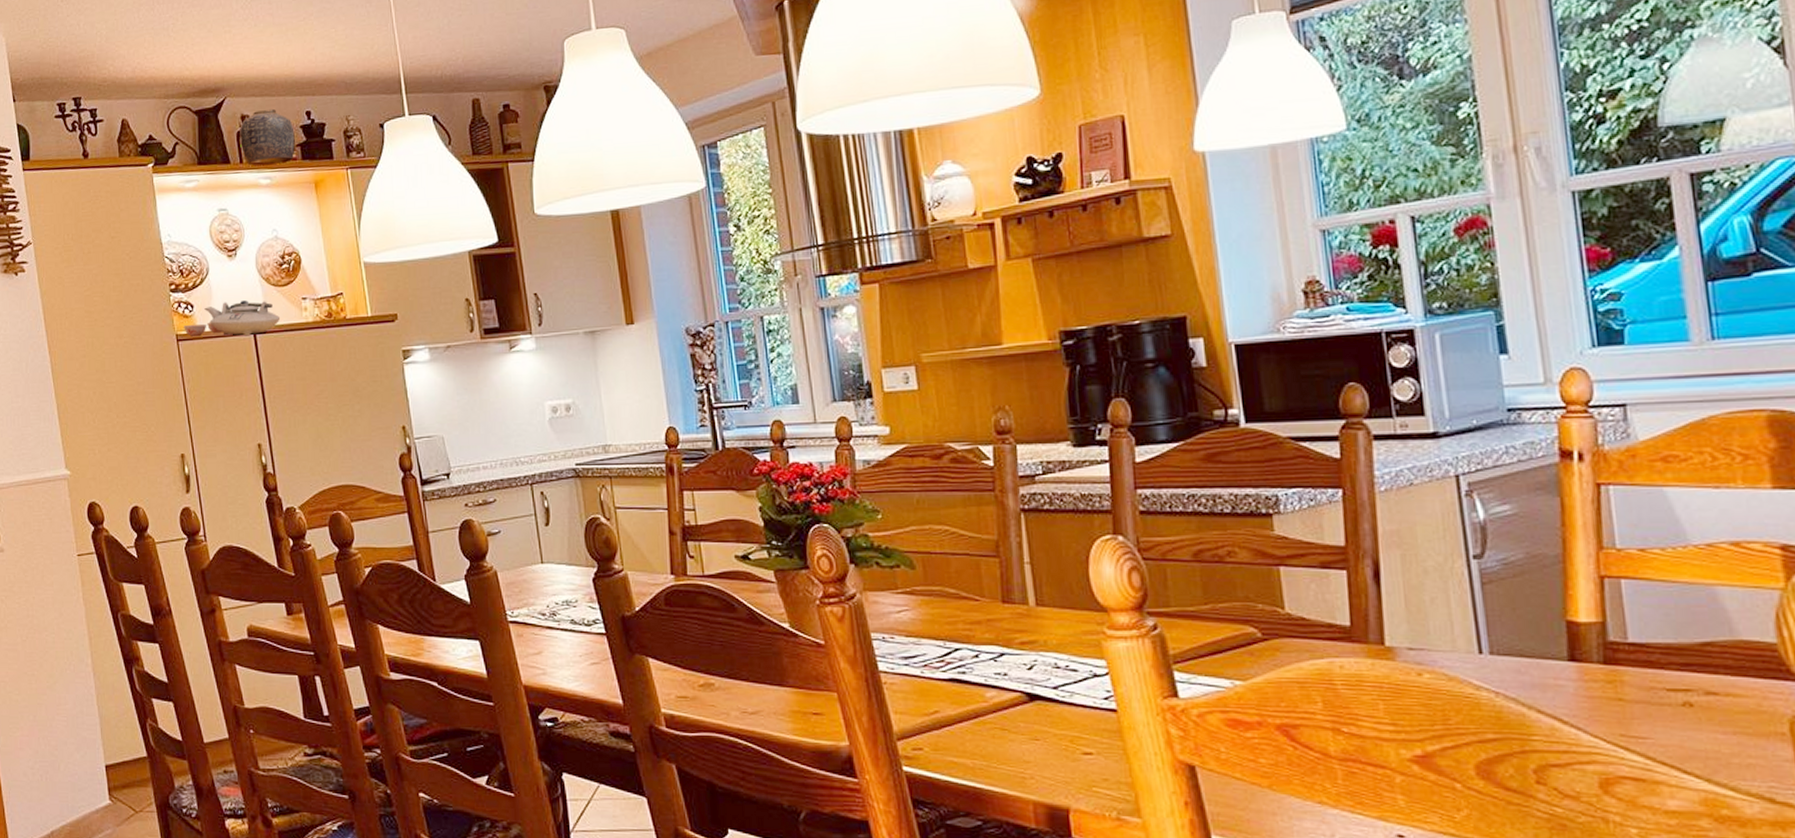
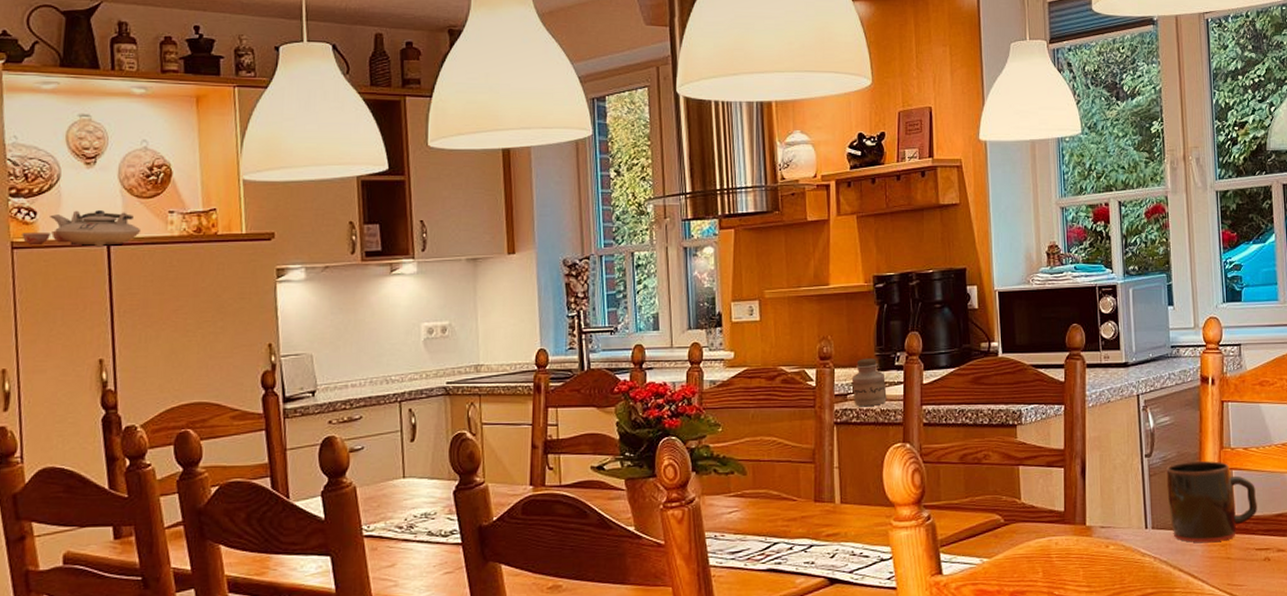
decorative jar: present [240,108,295,166] -> none [114,19,179,74]
jar: none [1039,432,1088,489] -> present [851,358,887,406]
mug: none [1509,566,1667,677] -> present [1166,461,1257,543]

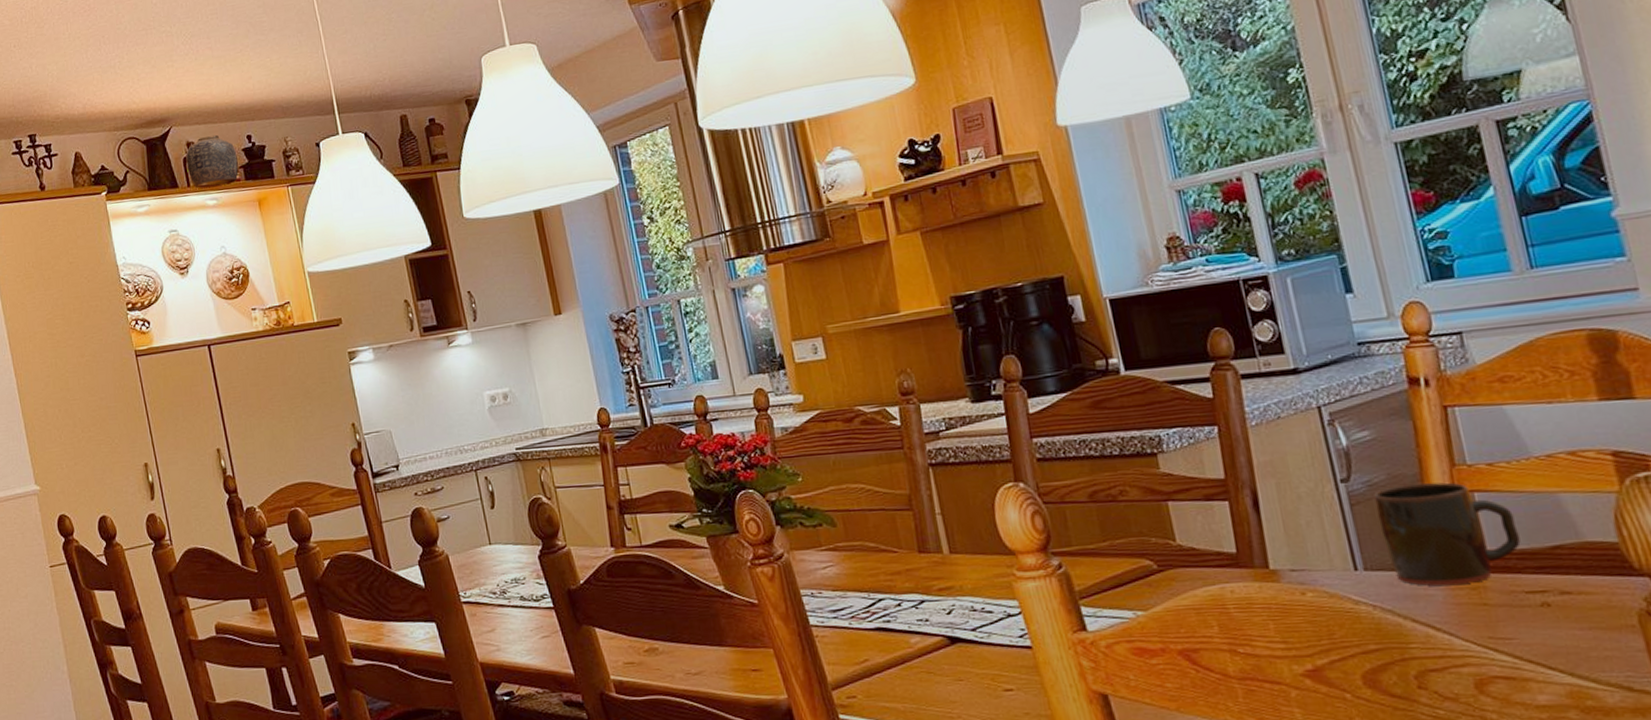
teapot: present [22,210,142,247] -> none [142,314,233,352]
decorative jar: none [114,19,179,74] -> present [186,134,238,189]
jar: present [851,358,887,406] -> none [941,389,988,444]

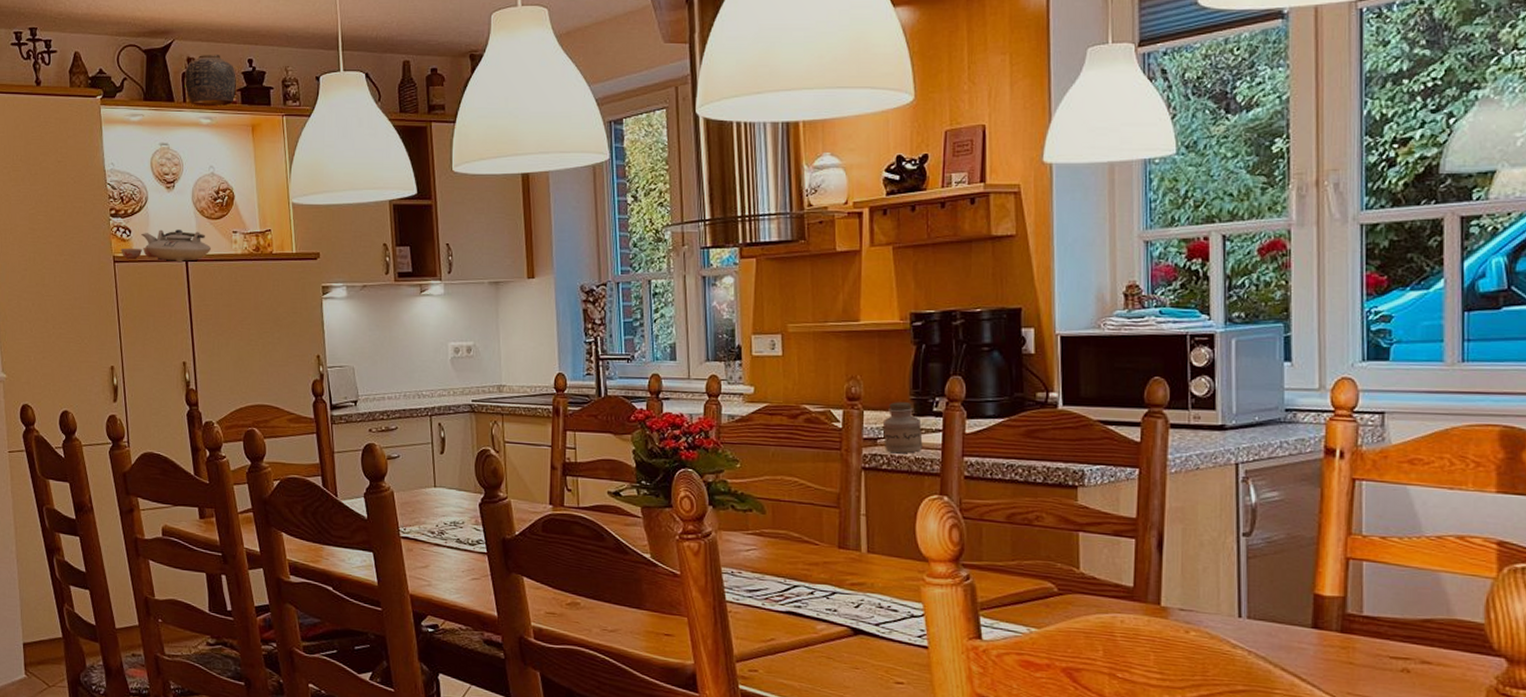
teapot: none [142,314,233,352] -> present [121,229,212,263]
jar: none [941,389,988,444] -> present [882,402,923,453]
mug: present [1374,482,1521,586] -> none [1270,546,1396,643]

